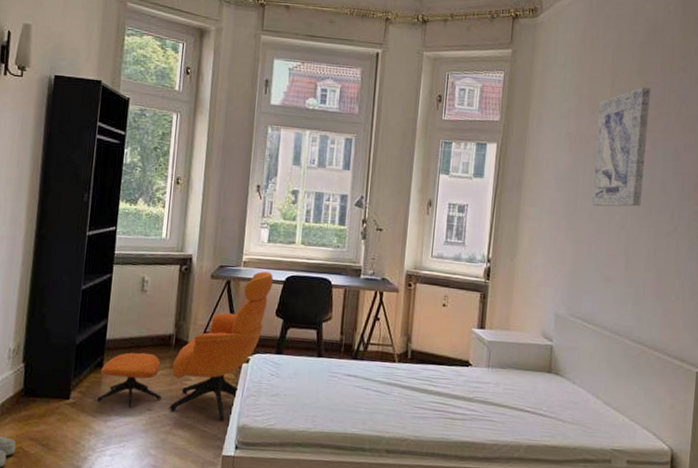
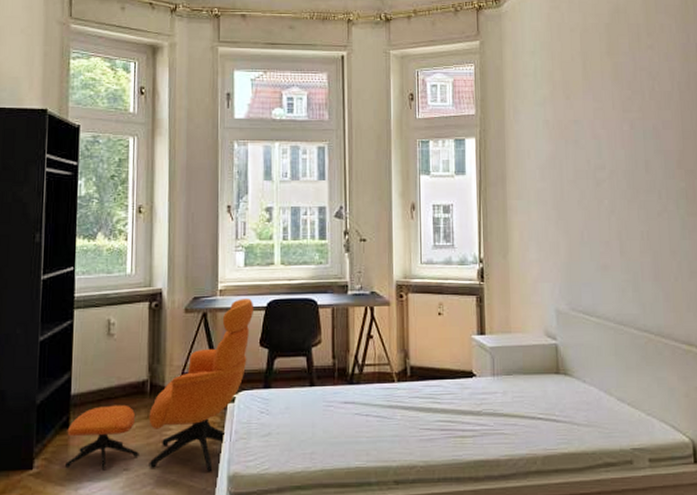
wall art: present [591,87,650,207] -> none [574,67,628,192]

